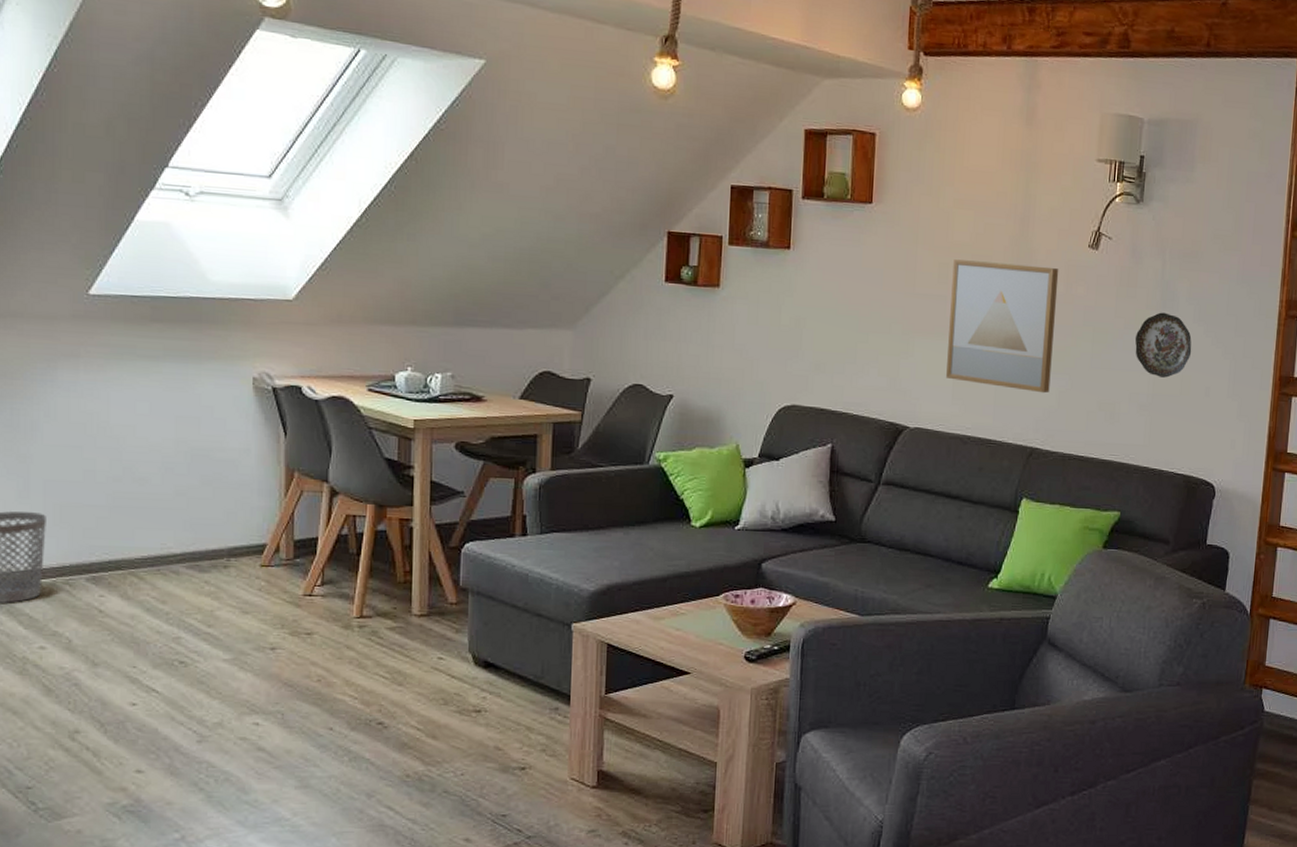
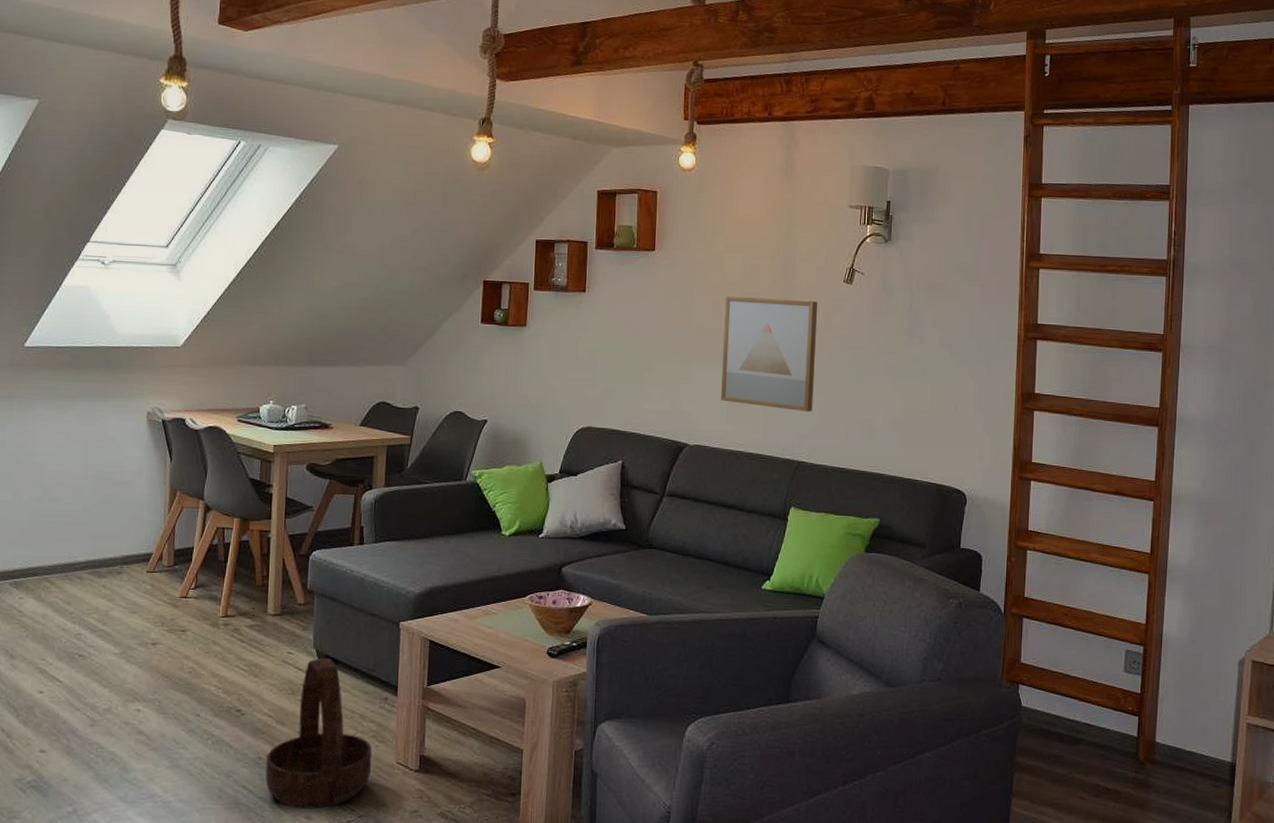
basket: none [415,664,542,830] -> present [265,658,372,809]
decorative plate: present [1134,312,1192,378] -> none [887,337,940,396]

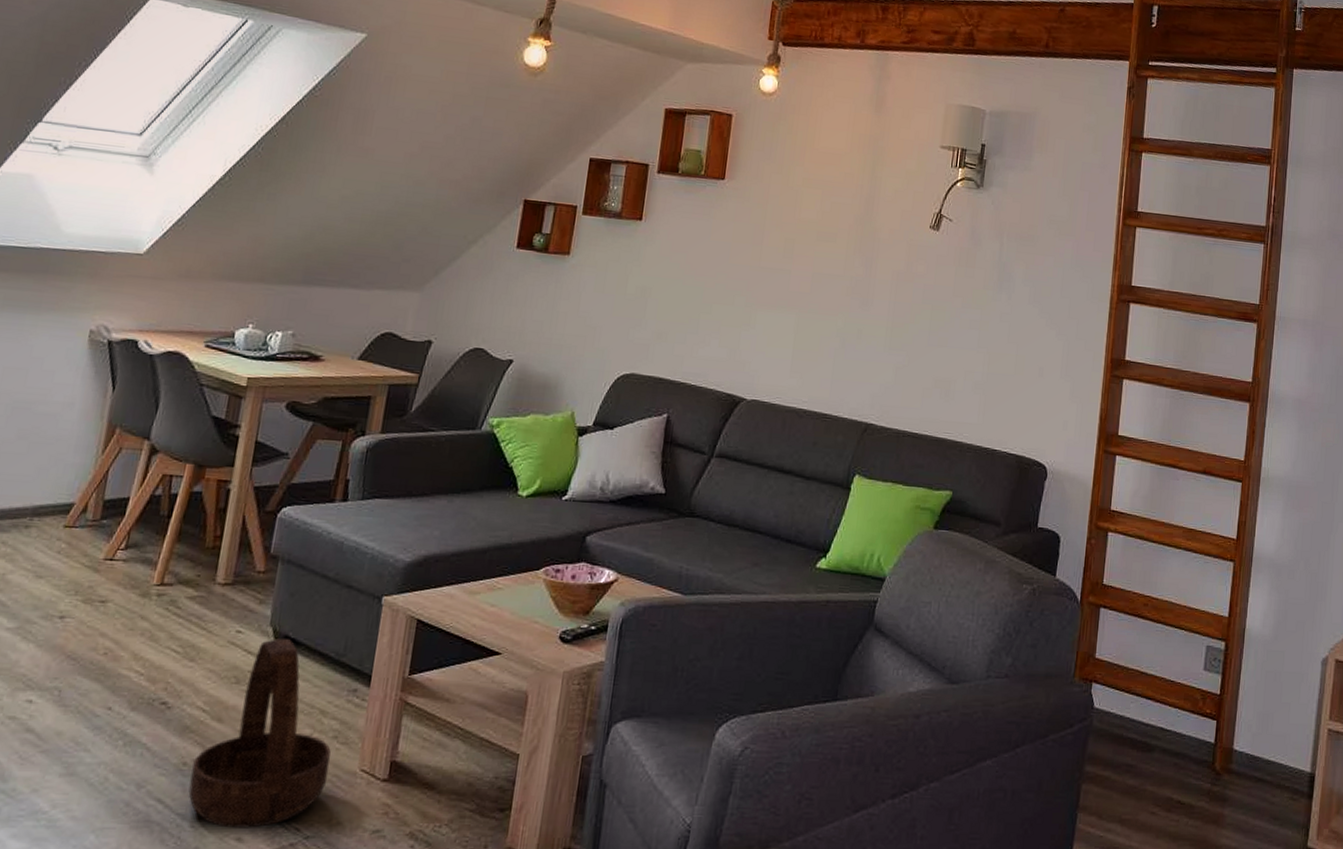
wall art: present [721,296,818,412] -> none [786,235,901,369]

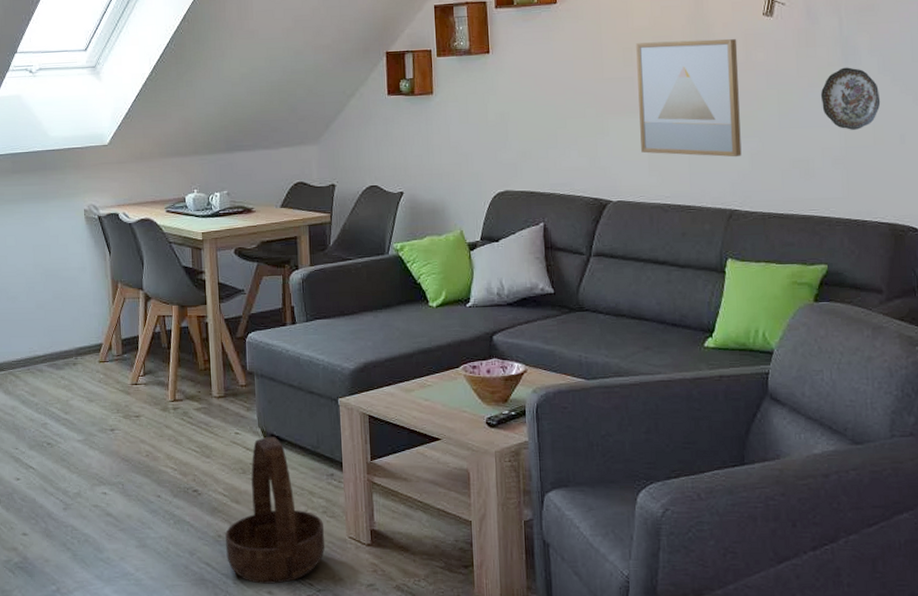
wall art: none [786,235,901,369] -> present [636,38,742,158]
decorative plate: none [971,292,1027,357] -> present [820,67,881,130]

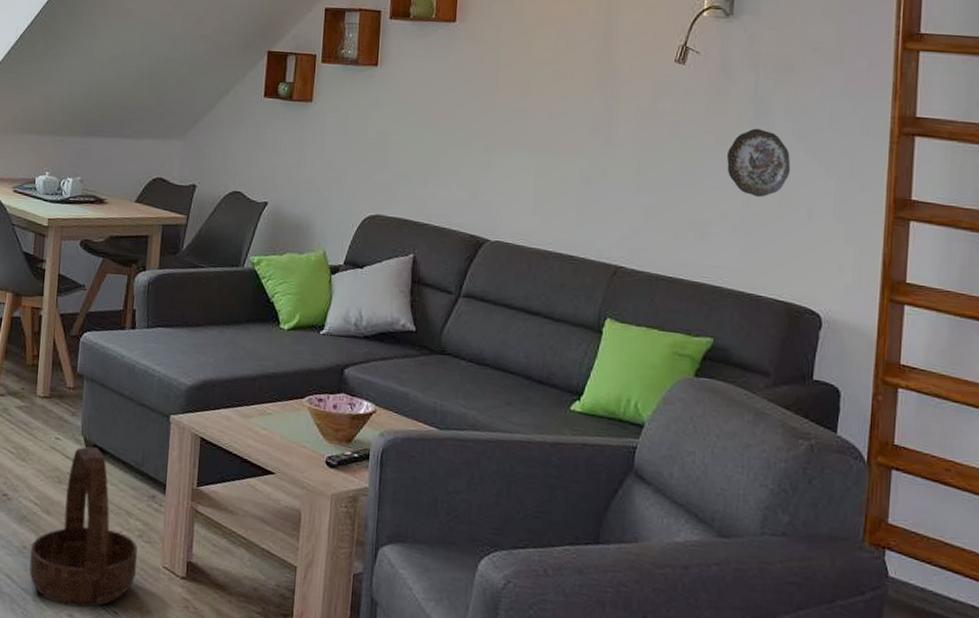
wall art: present [636,38,742,158] -> none [527,75,644,210]

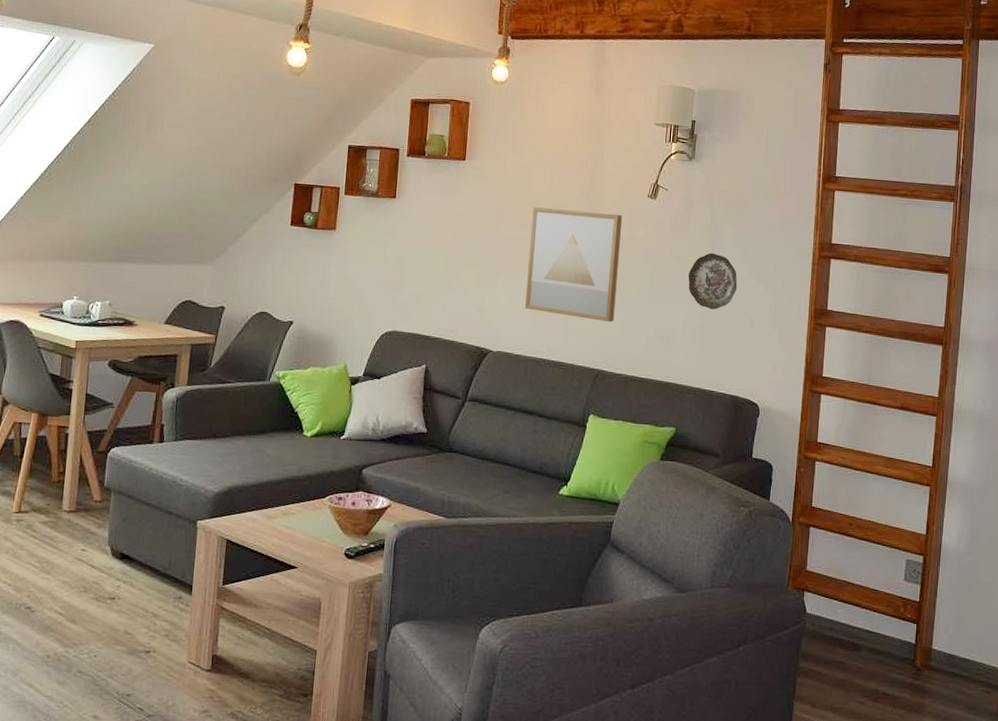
basket: present [29,446,138,608] -> none [53,556,164,708]
wall art: none [527,75,644,210] -> present [525,207,623,323]

